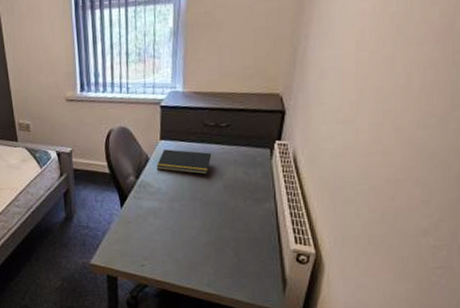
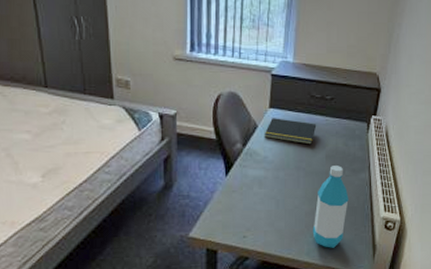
water bottle: none [212,195,252,280] -> present [312,166,349,248]

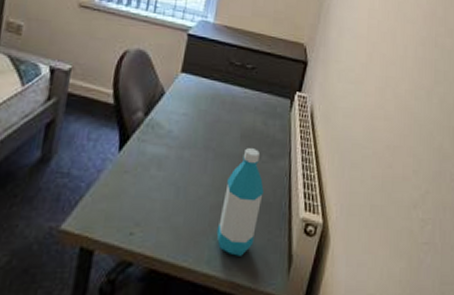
notepad: present [264,118,317,145] -> none [171,84,234,120]

